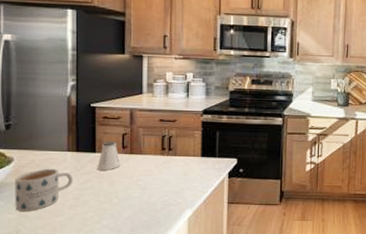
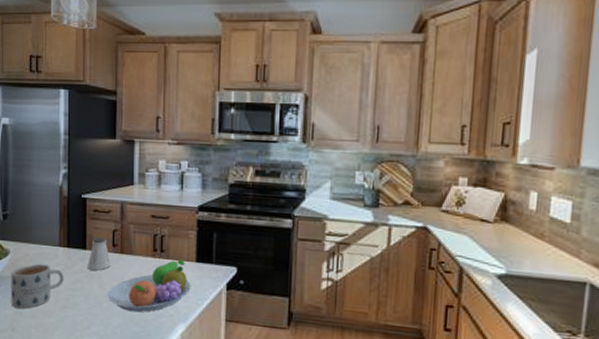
fruit bowl: none [117,155,197,204] -> present [107,259,191,313]

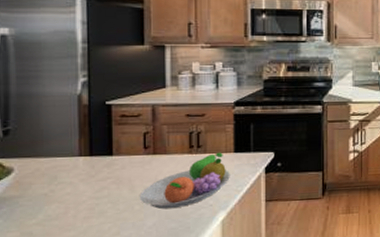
mug: present [11,263,65,309] -> none [16,176,87,229]
saltshaker: present [87,237,111,271] -> none [115,141,143,175]

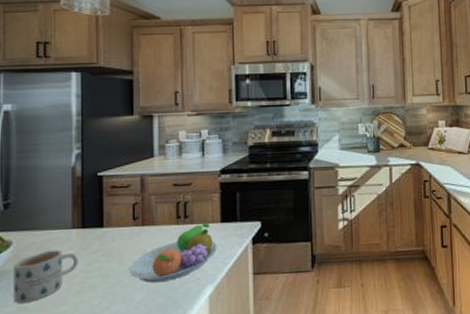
mug: none [16,176,87,229] -> present [13,249,79,303]

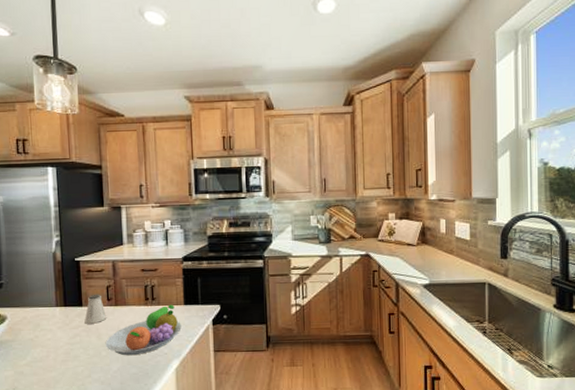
mug: present [13,249,79,303] -> none [9,324,64,368]
saltshaker: none [105,212,132,248] -> present [84,294,107,324]

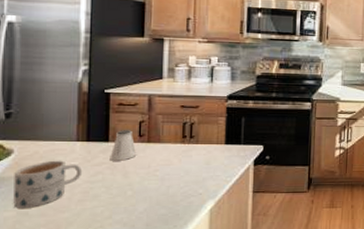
mug: none [9,324,64,368] -> present [13,160,83,208]
fruit bowl: present [105,304,182,356] -> none [132,143,220,196]

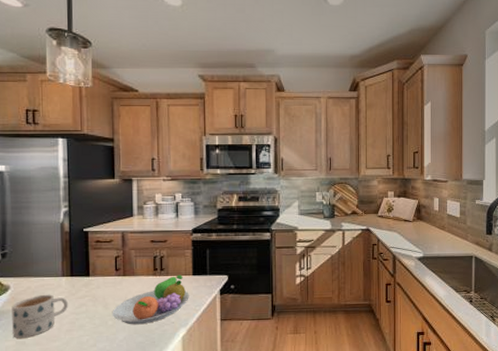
saltshaker: present [110,129,137,161] -> none [91,264,115,294]
fruit bowl: none [132,143,220,196] -> present [112,275,189,325]

